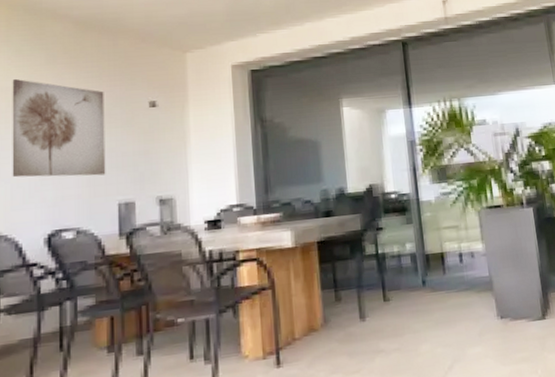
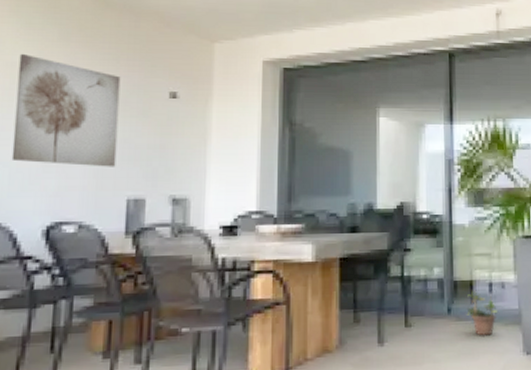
potted plant: none [439,262,471,305] -> present [465,291,499,336]

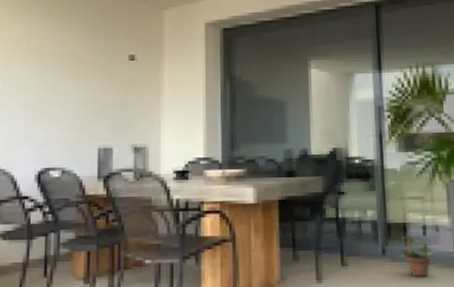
wall art: present [11,54,121,167] -> none [11,30,90,122]

